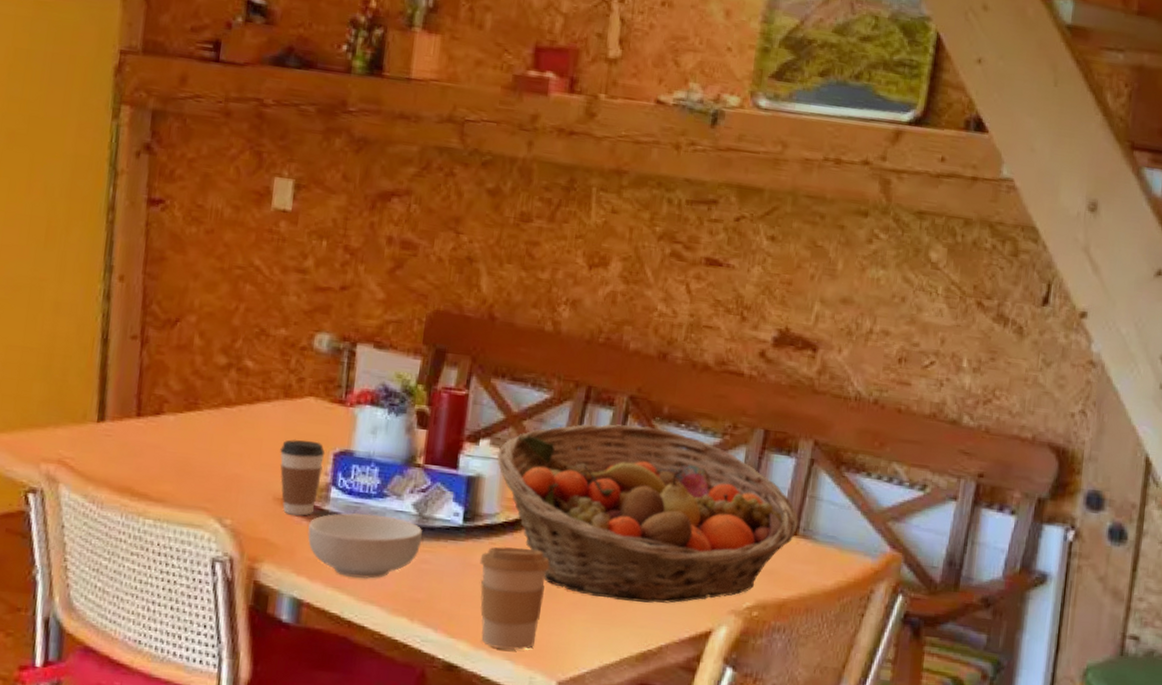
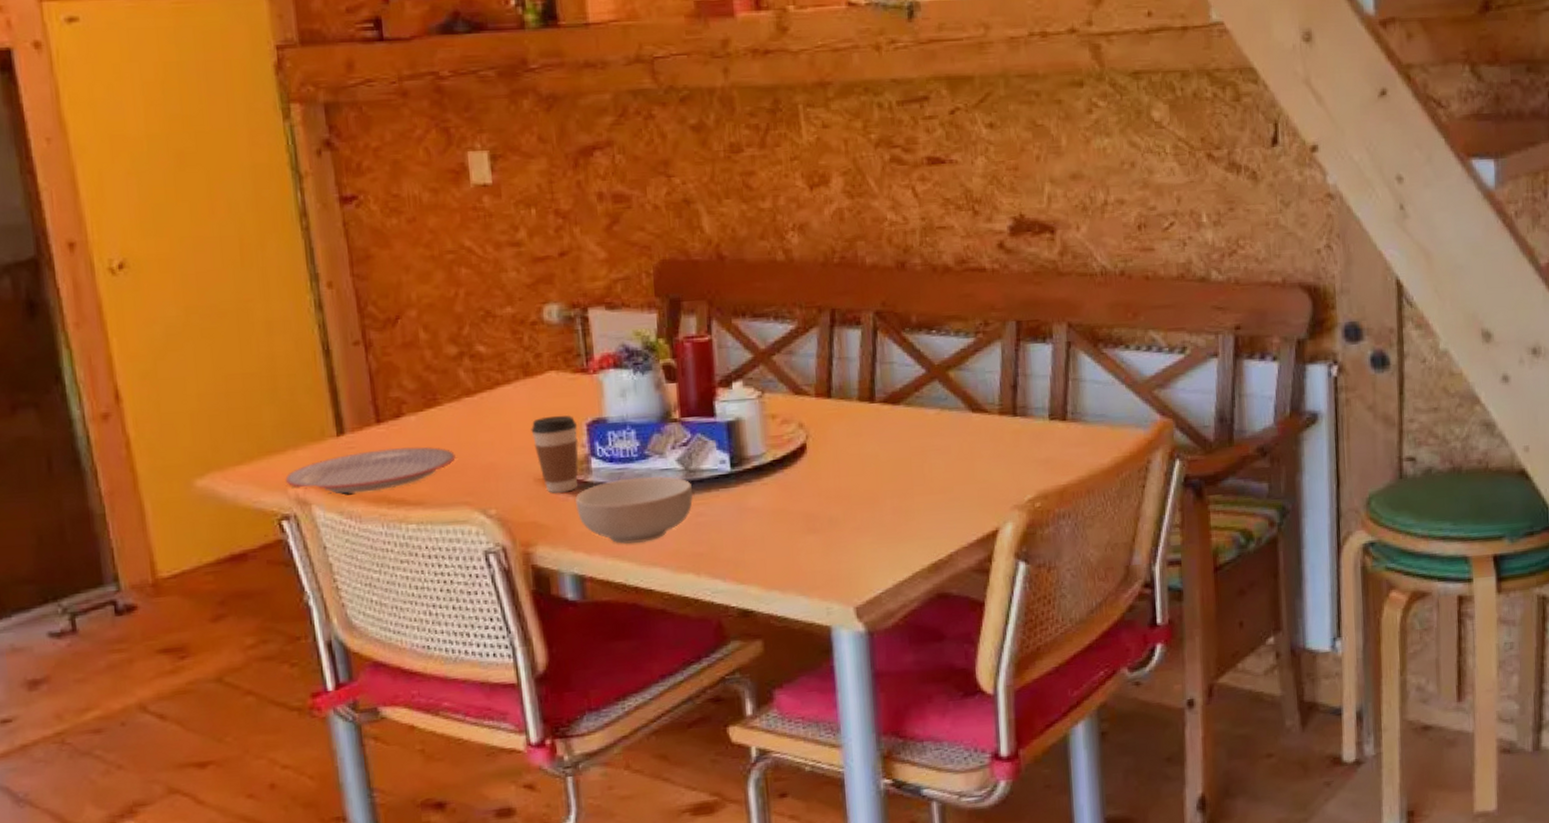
plate: none [40,441,204,481] -> present [285,446,456,495]
coffee cup: present [480,546,550,650] -> none [755,482,827,586]
fruit basket: present [497,423,799,603] -> none [752,338,1066,517]

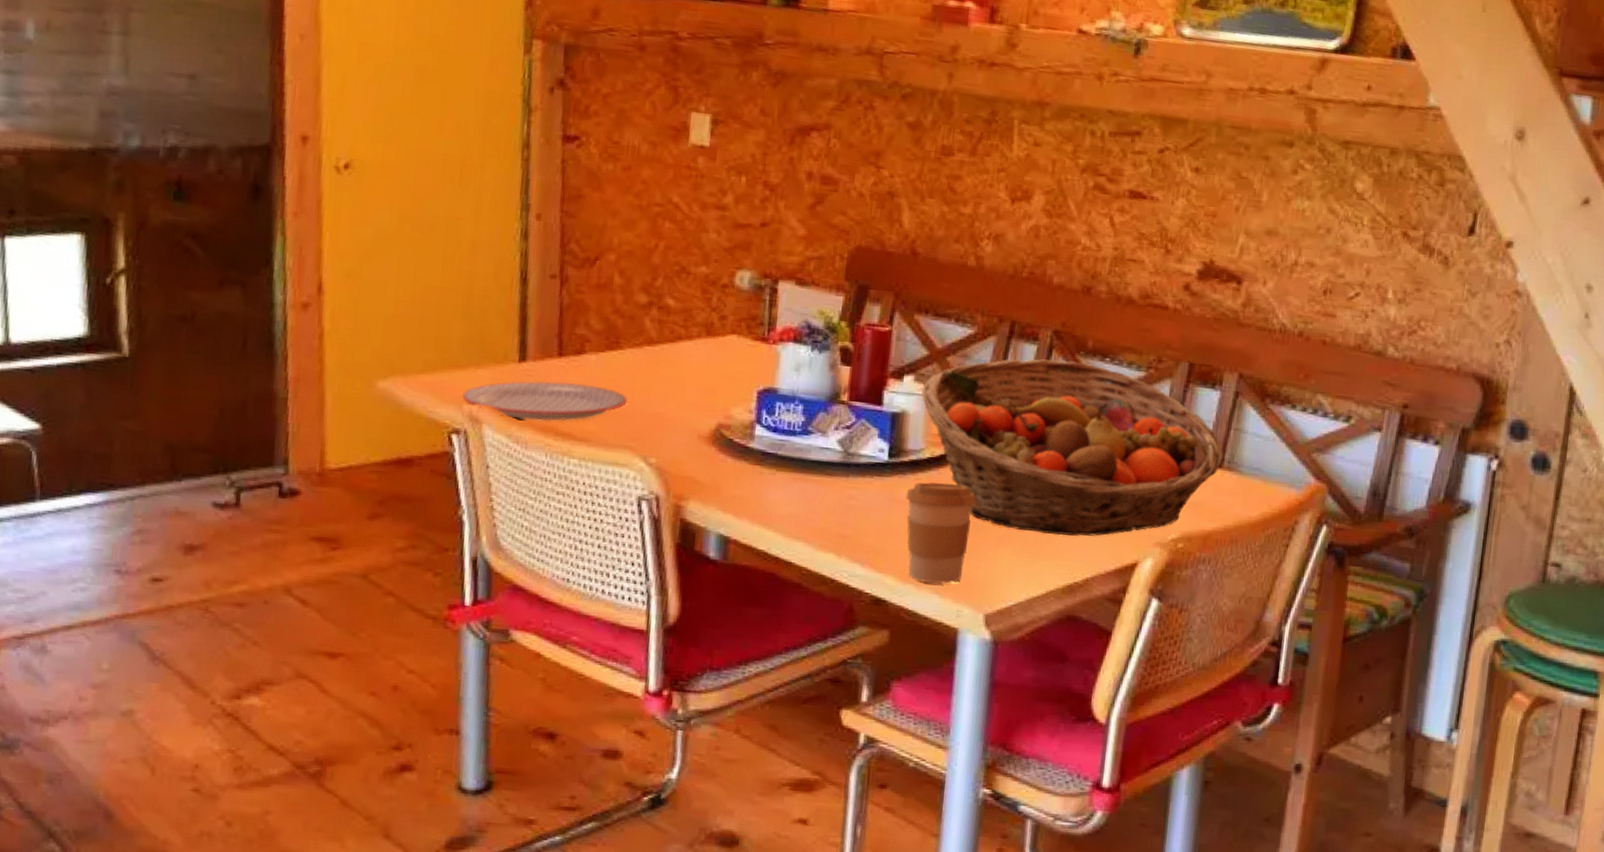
coffee cup: present [531,414,579,494] -> none [703,377,749,454]
cereal bowl: present [575,476,694,544] -> none [733,450,848,515]
fruit basket: none [752,338,1066,517] -> present [921,358,1224,536]
coffee cup: none [755,482,827,586] -> present [906,482,976,584]

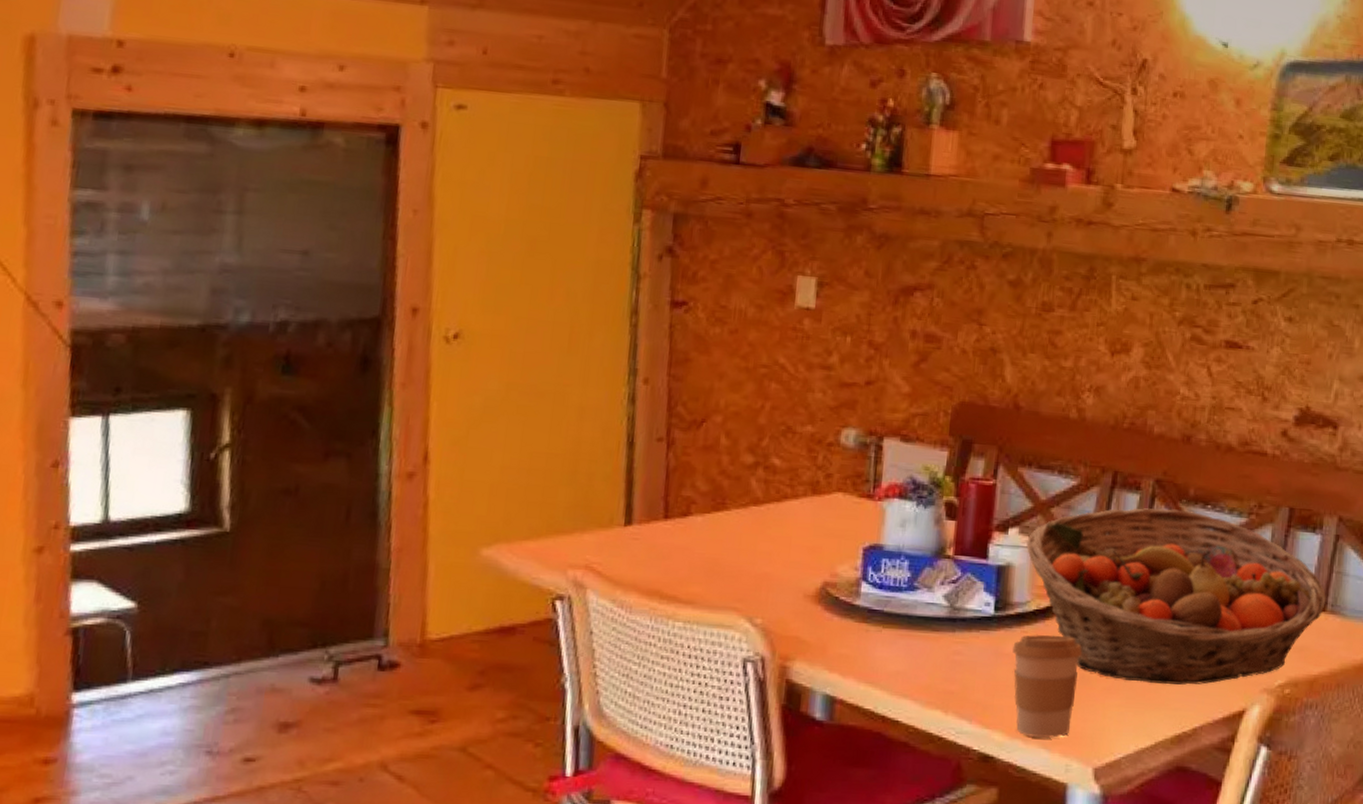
plate: present [462,381,627,421] -> none [566,544,733,585]

